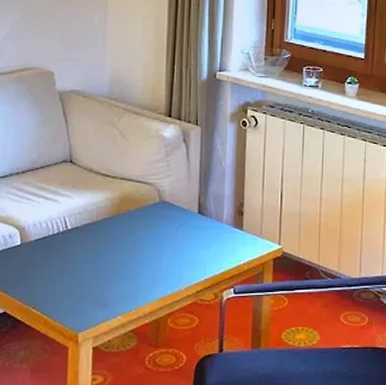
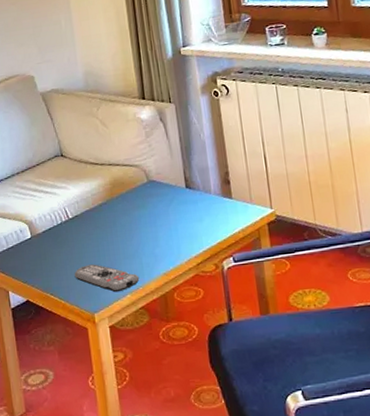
remote control: none [63,280,134,313] -> present [74,264,140,293]

